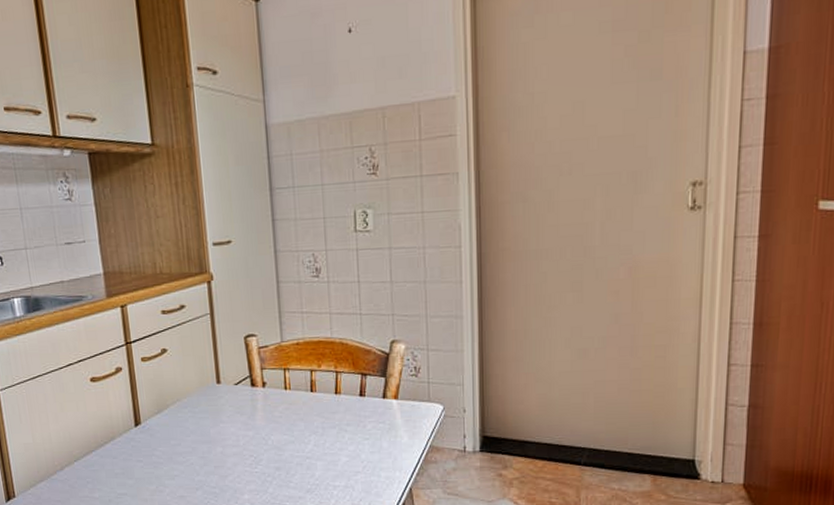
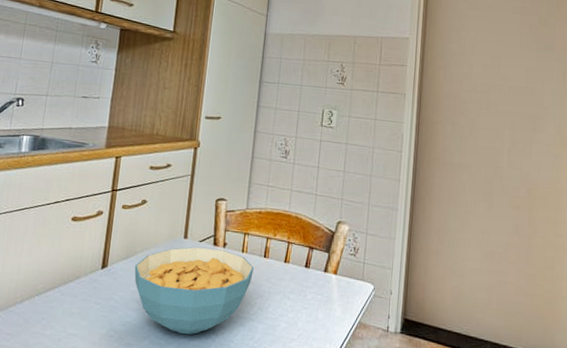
cereal bowl: none [169,390,302,481] -> present [134,247,254,335]

